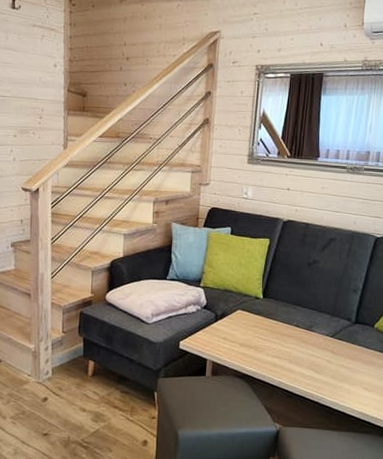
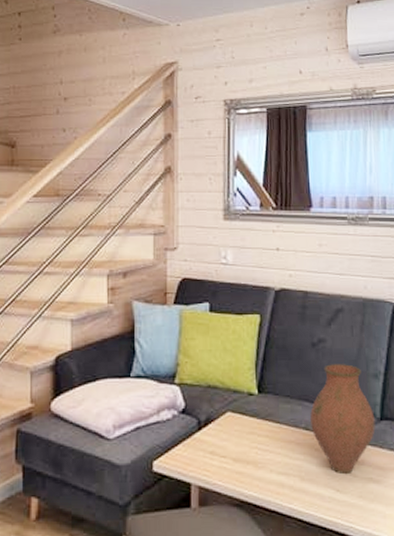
vase: none [301,280,351,361] -> present [310,364,375,475]

